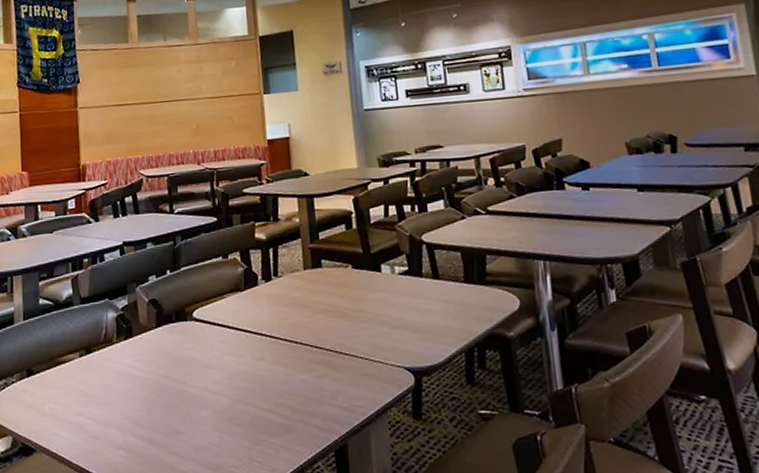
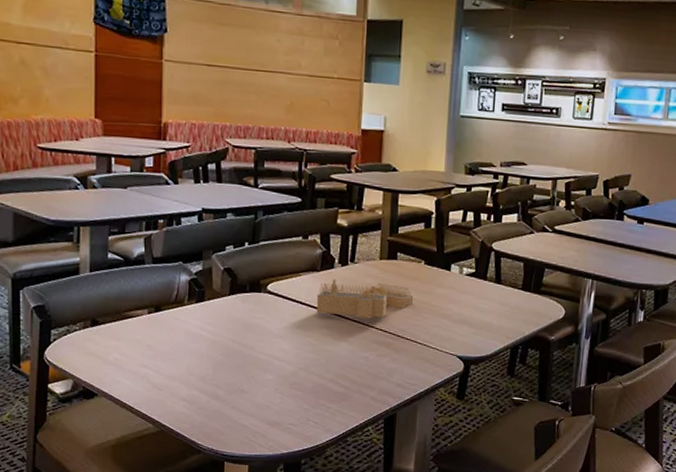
house frame: none [243,295,346,337] -> present [316,278,413,319]

